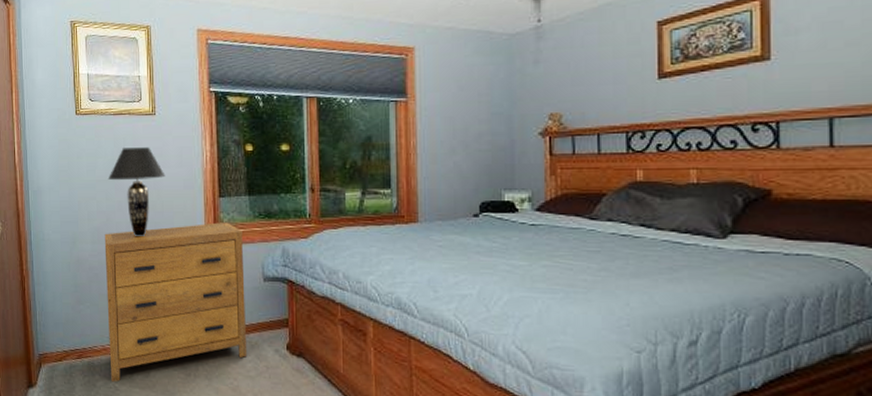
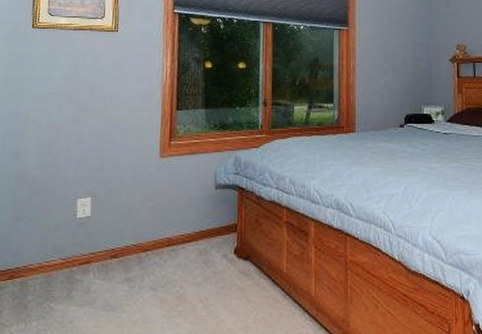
dresser: present [104,222,248,382] -> none [46,134,197,302]
table lamp: present [107,147,165,237] -> none [61,62,124,150]

